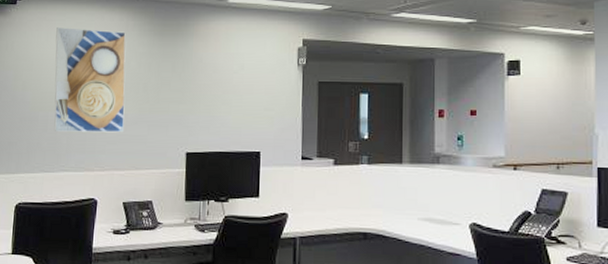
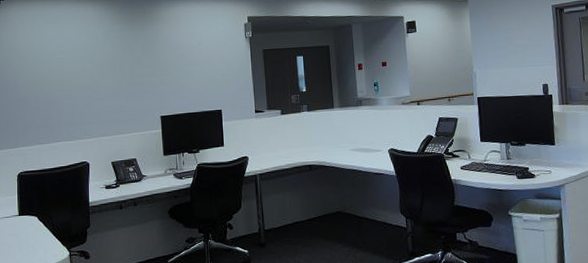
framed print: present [54,28,126,133] -> none [38,21,107,109]

